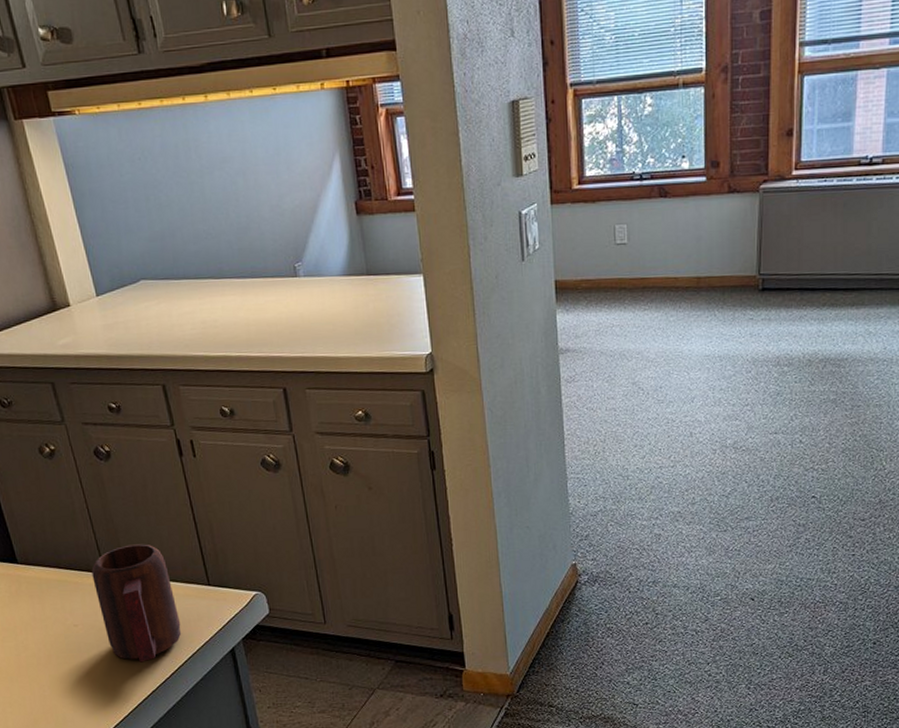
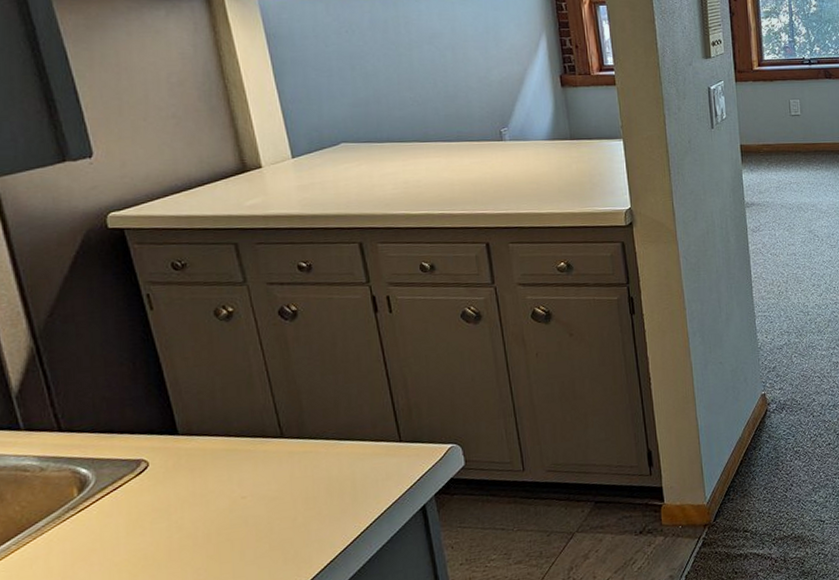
mug: present [92,544,182,663] -> none [267,404,367,531]

